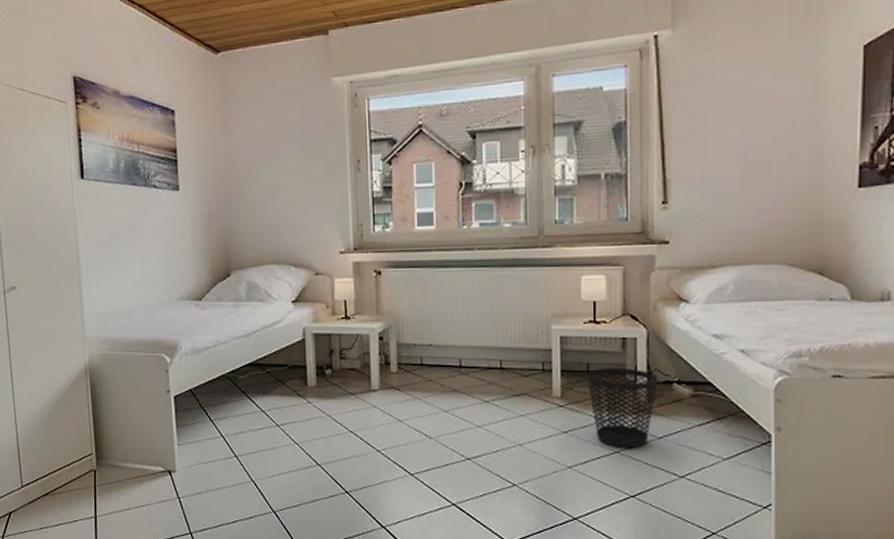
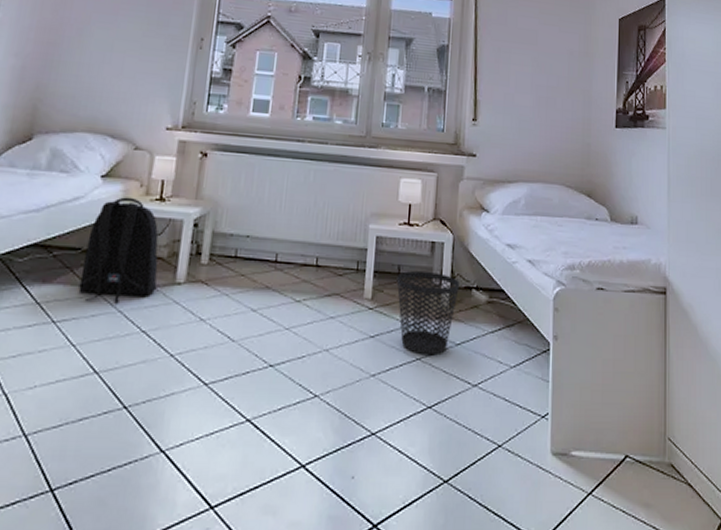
backpack: none [291,318,356,409] -> present [78,197,159,304]

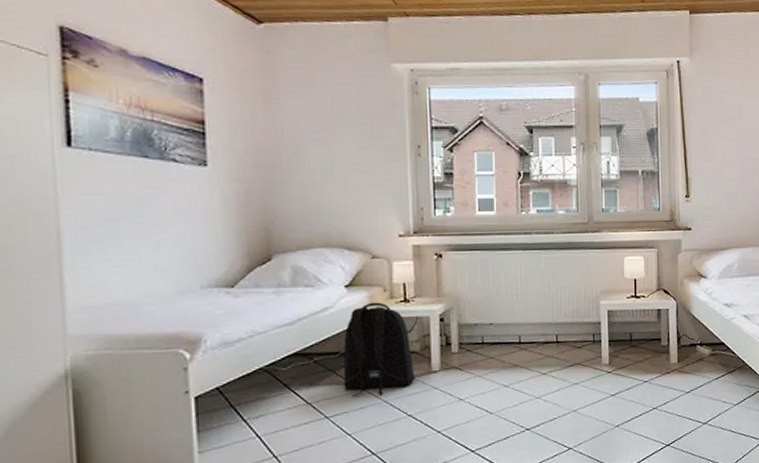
wastebasket: present [396,270,459,356] -> none [629,335,685,405]

